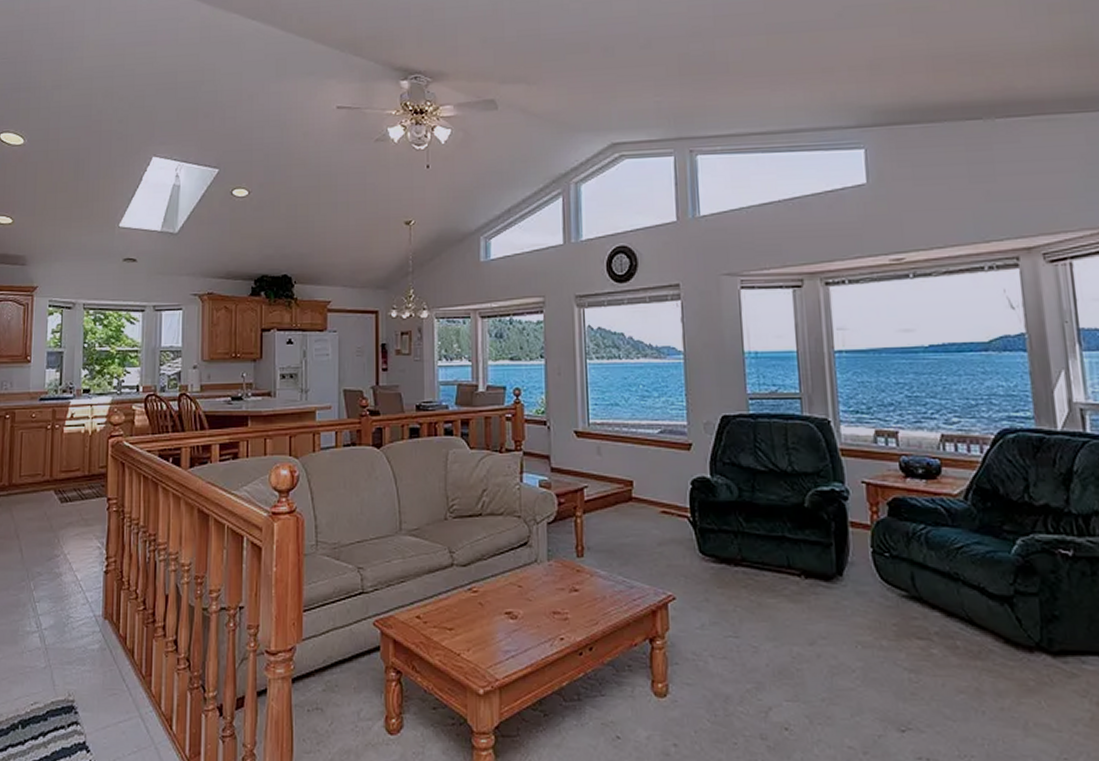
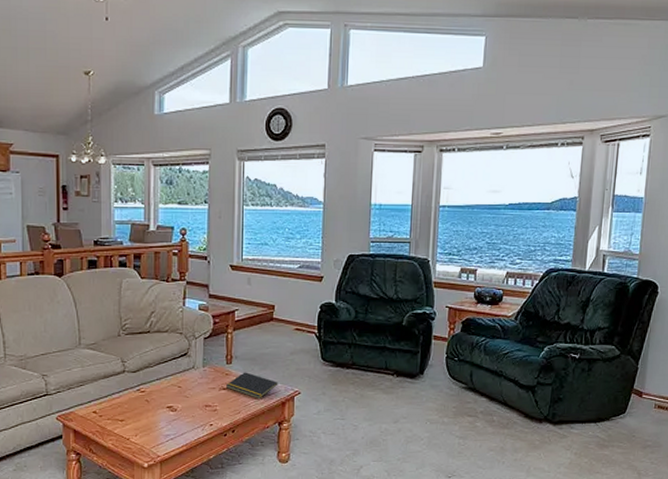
notepad: none [578,568,645,606] -> present [226,372,278,400]

